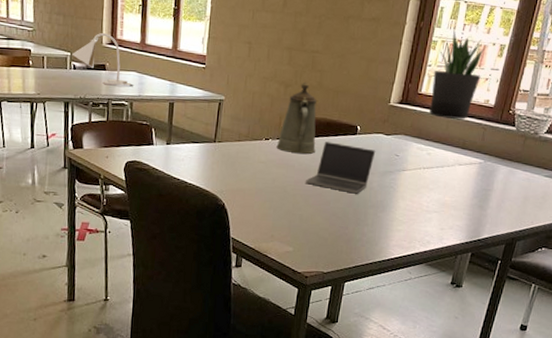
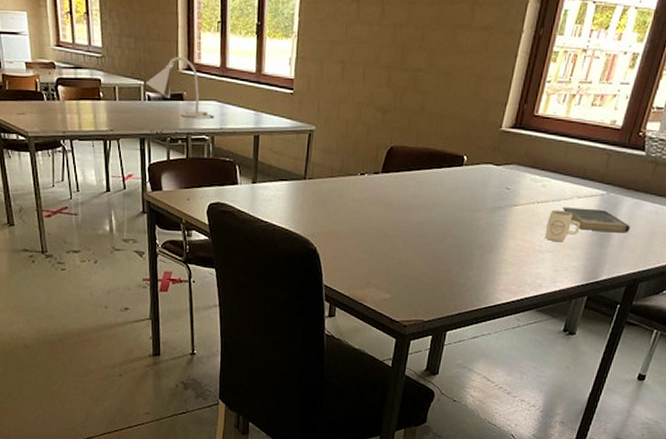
coffee pot: present [276,82,318,154] -> none [373,106,419,190]
laptop computer: present [305,142,376,194] -> none [404,175,484,234]
planter: present [428,30,487,119] -> none [545,38,616,144]
mug: none [431,175,462,204] -> present [544,209,581,242]
book: none [445,173,506,197] -> present [562,207,630,233]

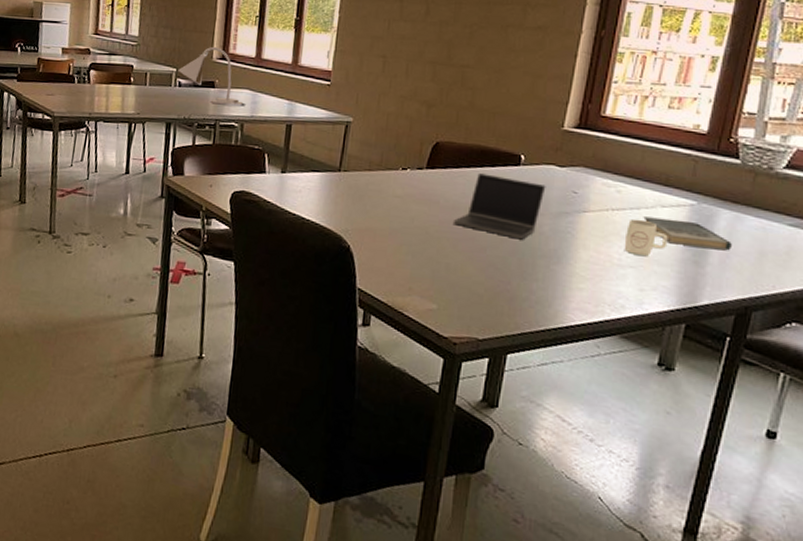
laptop computer: none [404,175,484,234] -> present [452,173,546,240]

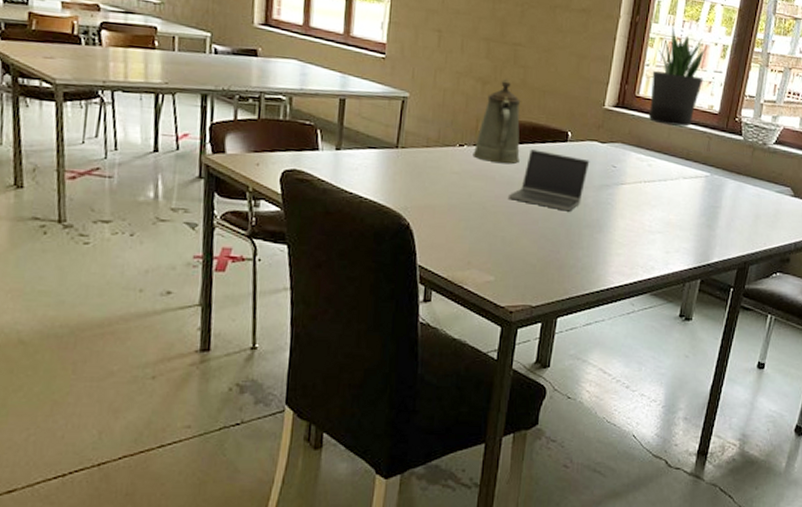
table lamp: present [178,47,245,107] -> none [212,11,293,79]
coffee pot: none [416,101,469,188] -> present [473,78,521,164]
planter: none [616,40,692,149] -> present [648,27,708,127]
mug: present [624,218,668,257] -> none [653,189,688,223]
book: present [643,216,732,251] -> none [669,187,735,215]

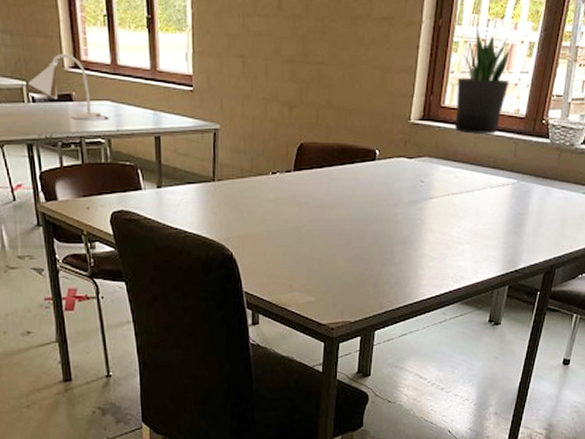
table lamp: none [212,11,293,79] -> present [28,54,109,122]
coffee pot: present [473,78,521,164] -> none [285,100,330,188]
laptop computer: present [507,149,590,212] -> none [321,171,398,230]

